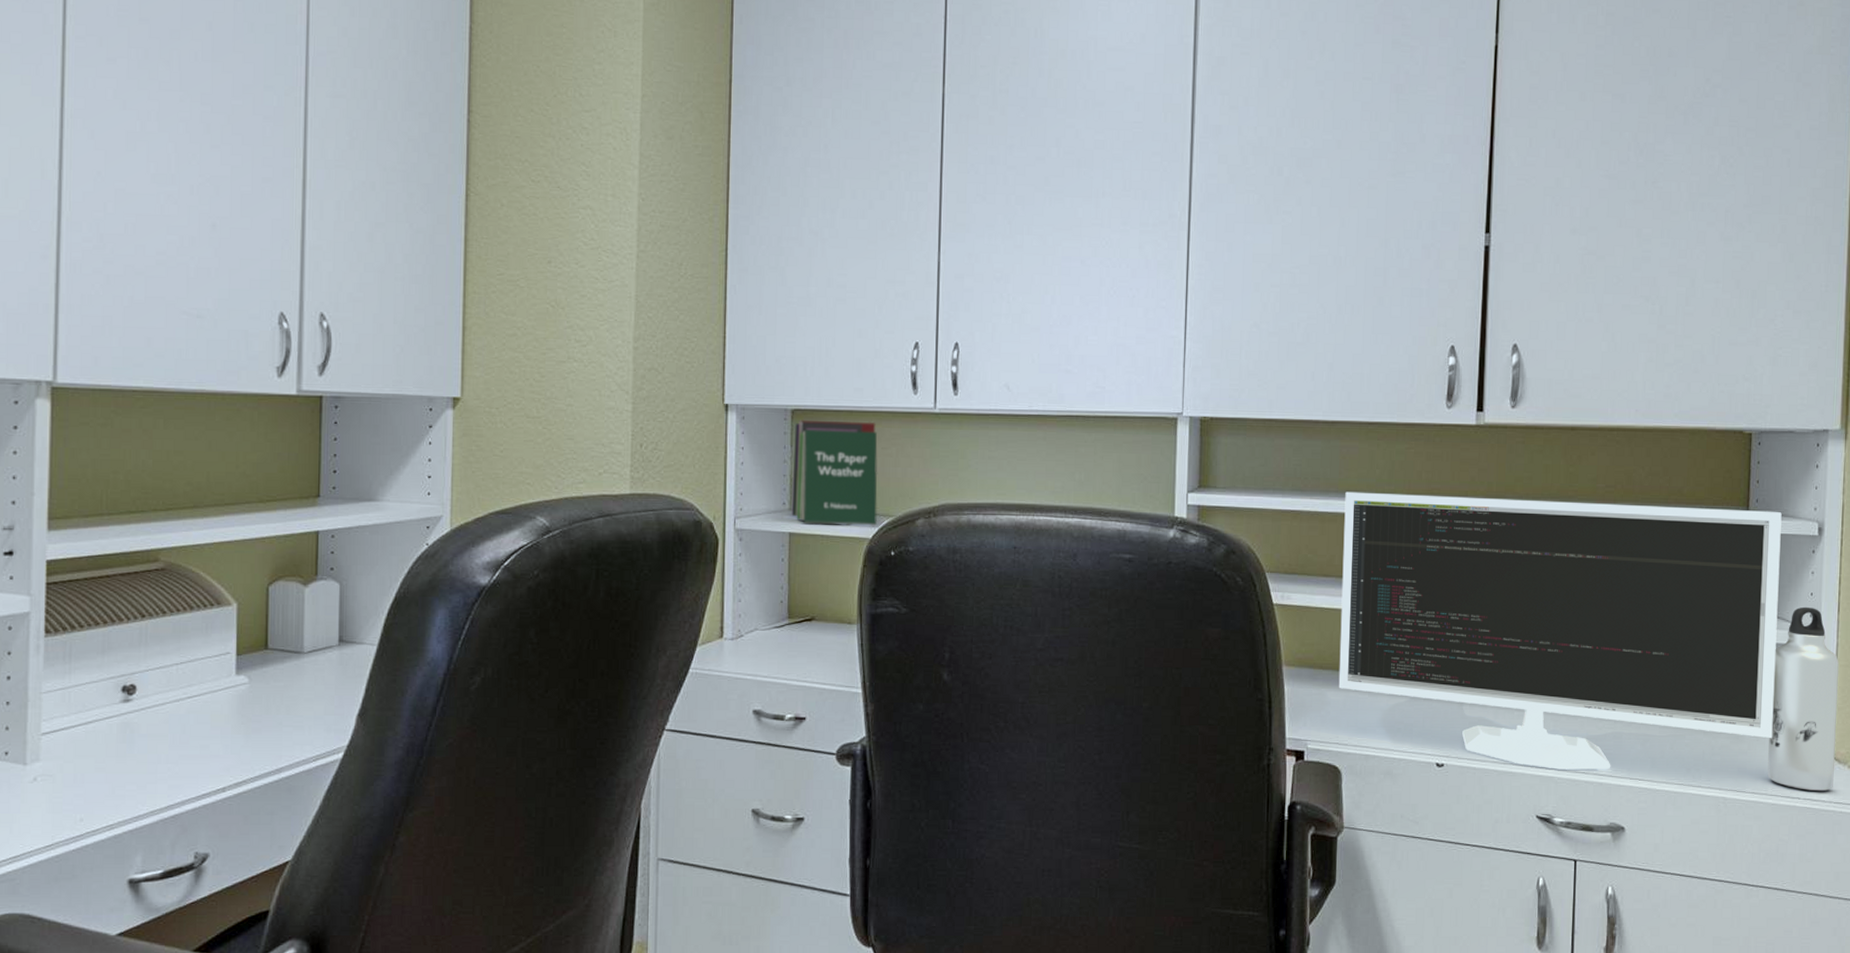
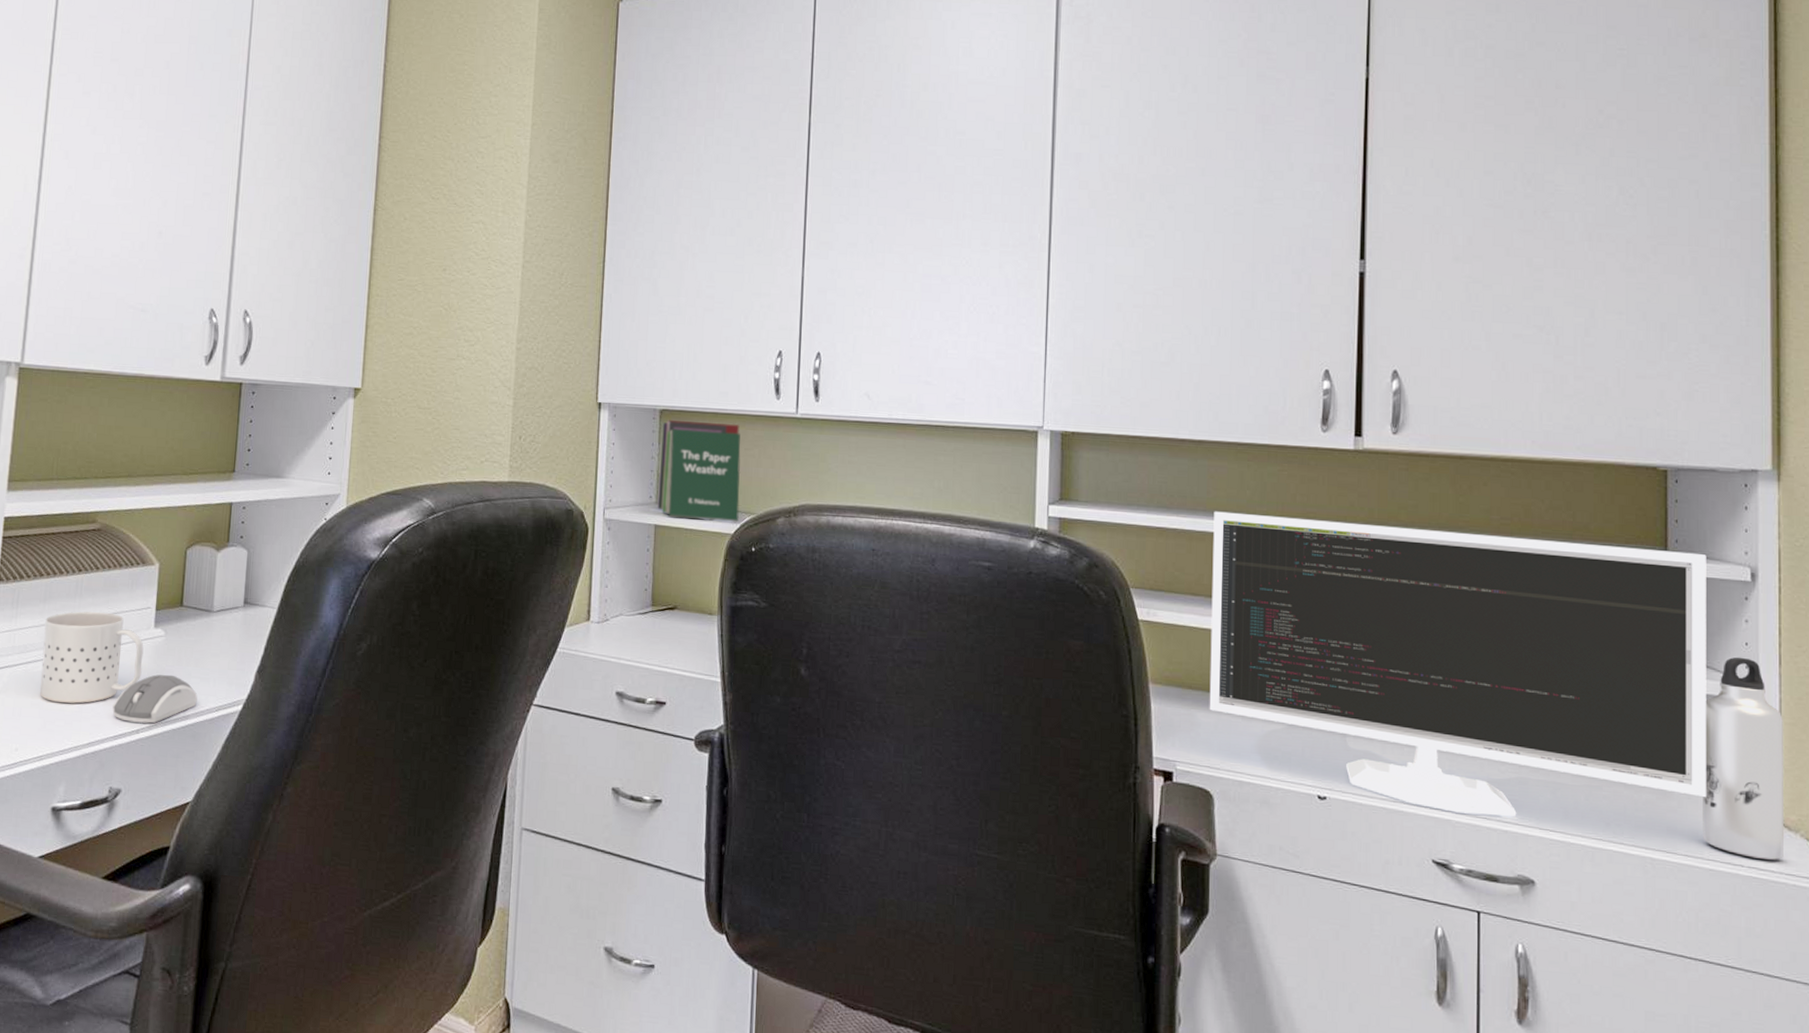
mug: none [104,661,225,764] -> present [40,611,144,704]
computer mouse: none [193,725,291,780] -> present [112,674,198,724]

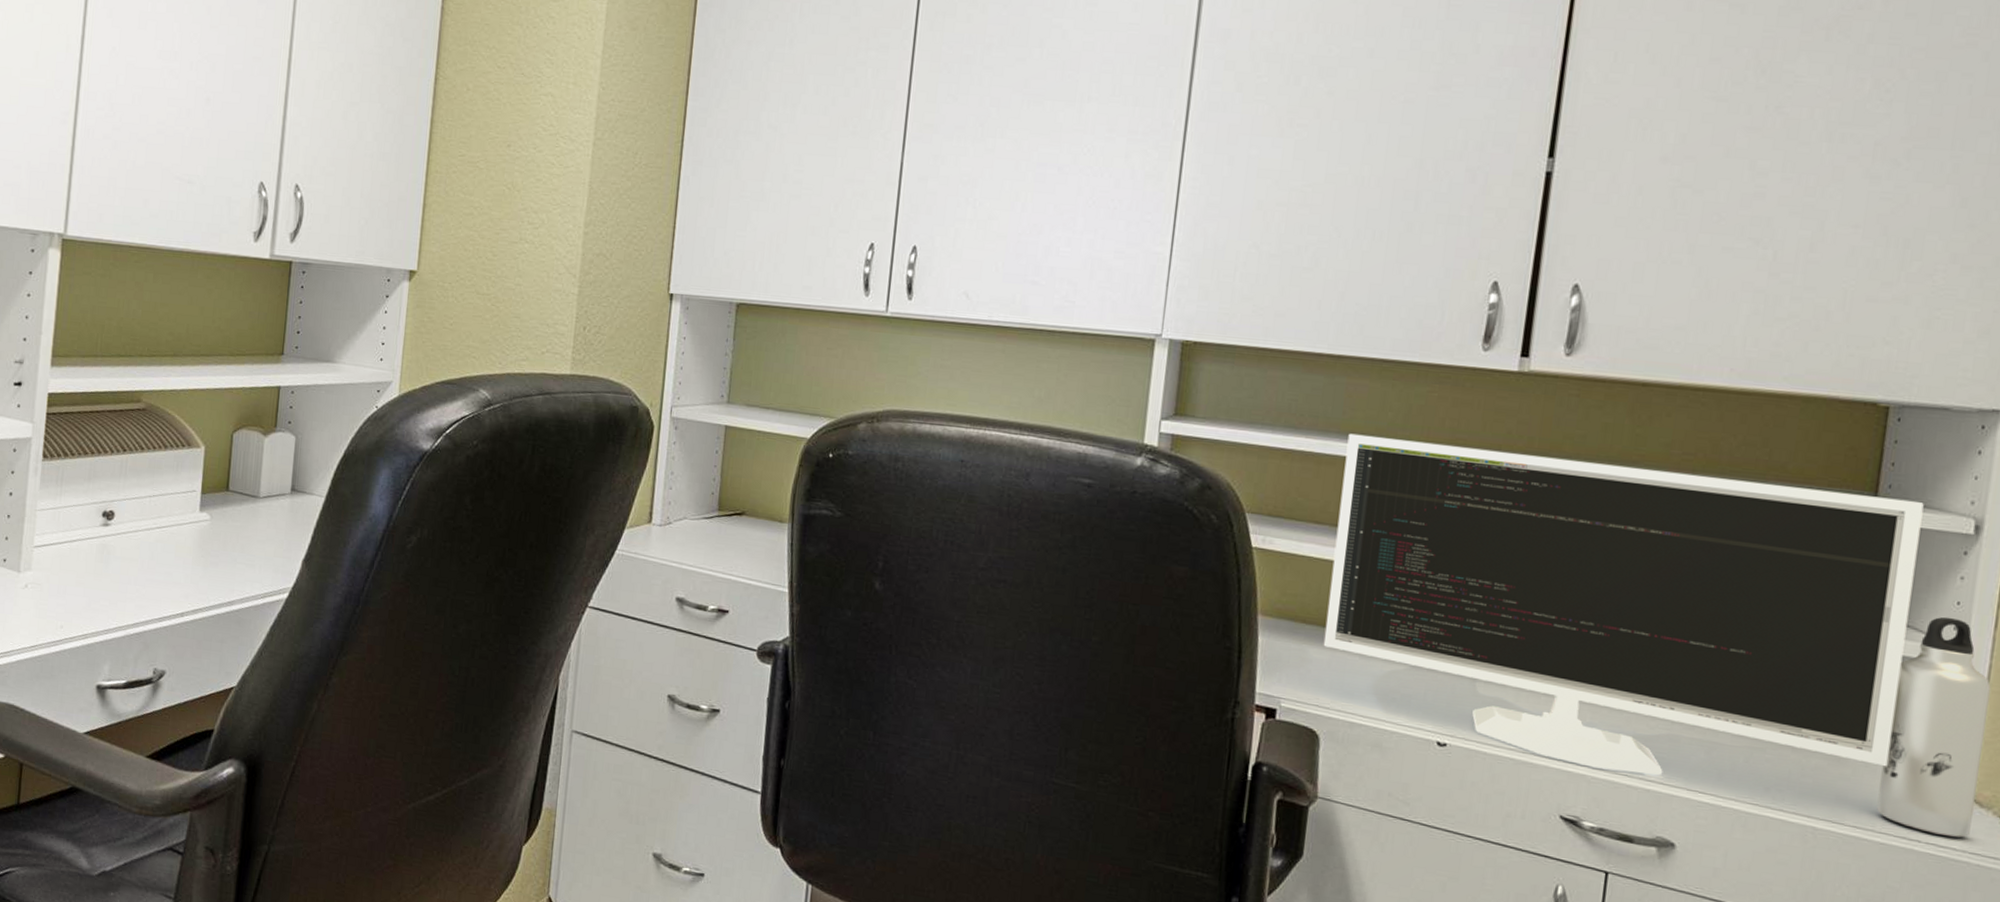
mug: present [40,611,144,704] -> none [84,492,189,584]
computer mouse: present [112,674,198,724] -> none [157,558,243,607]
books: present [657,419,741,522] -> none [729,314,823,426]

